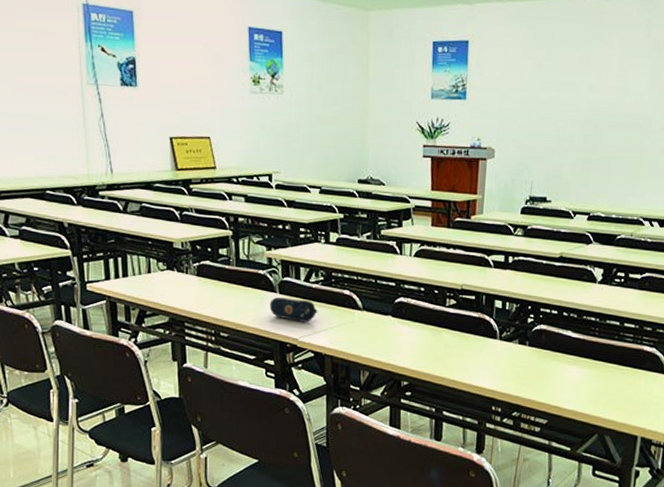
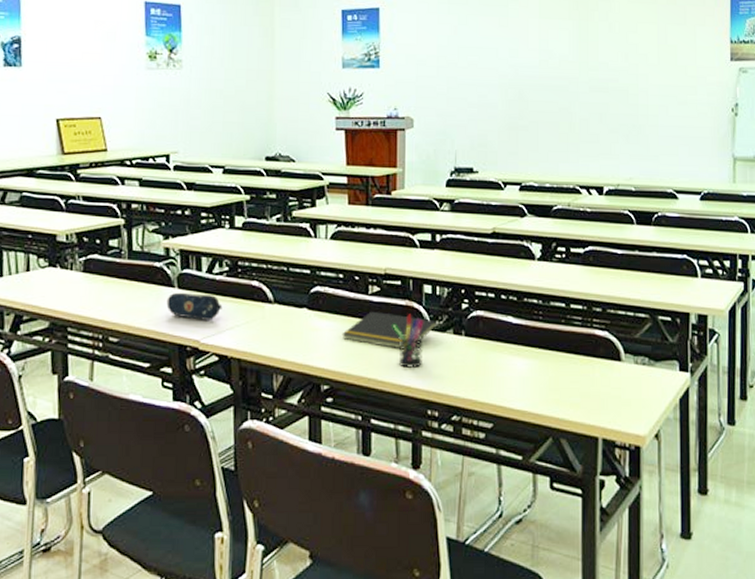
notepad: none [421,321,505,354] -> present [342,311,437,348]
pen holder: none [465,325,492,371] -> present [392,314,423,368]

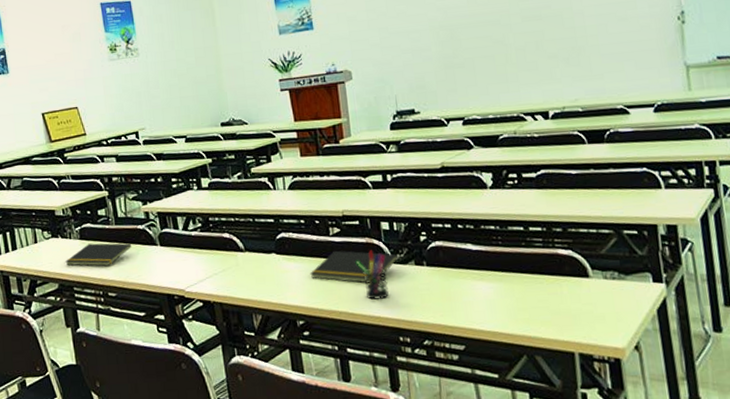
notepad: none [61,278,145,305] -> present [65,243,132,266]
pencil case: present [166,292,223,320] -> none [152,249,201,272]

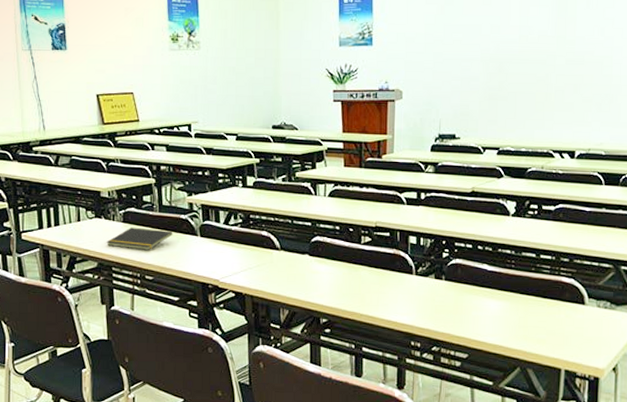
notepad: present [310,250,399,283] -> none [338,258,421,290]
pen holder: present [355,250,389,300] -> none [381,261,408,306]

